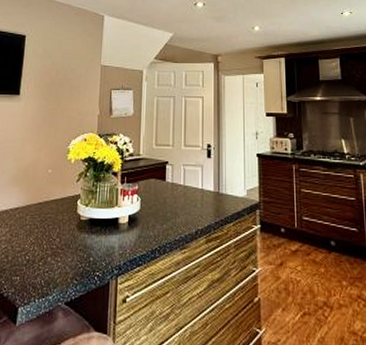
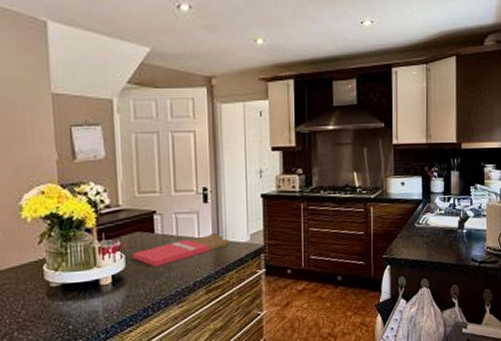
cutting board: none [147,186,230,211] -> present [133,233,231,267]

